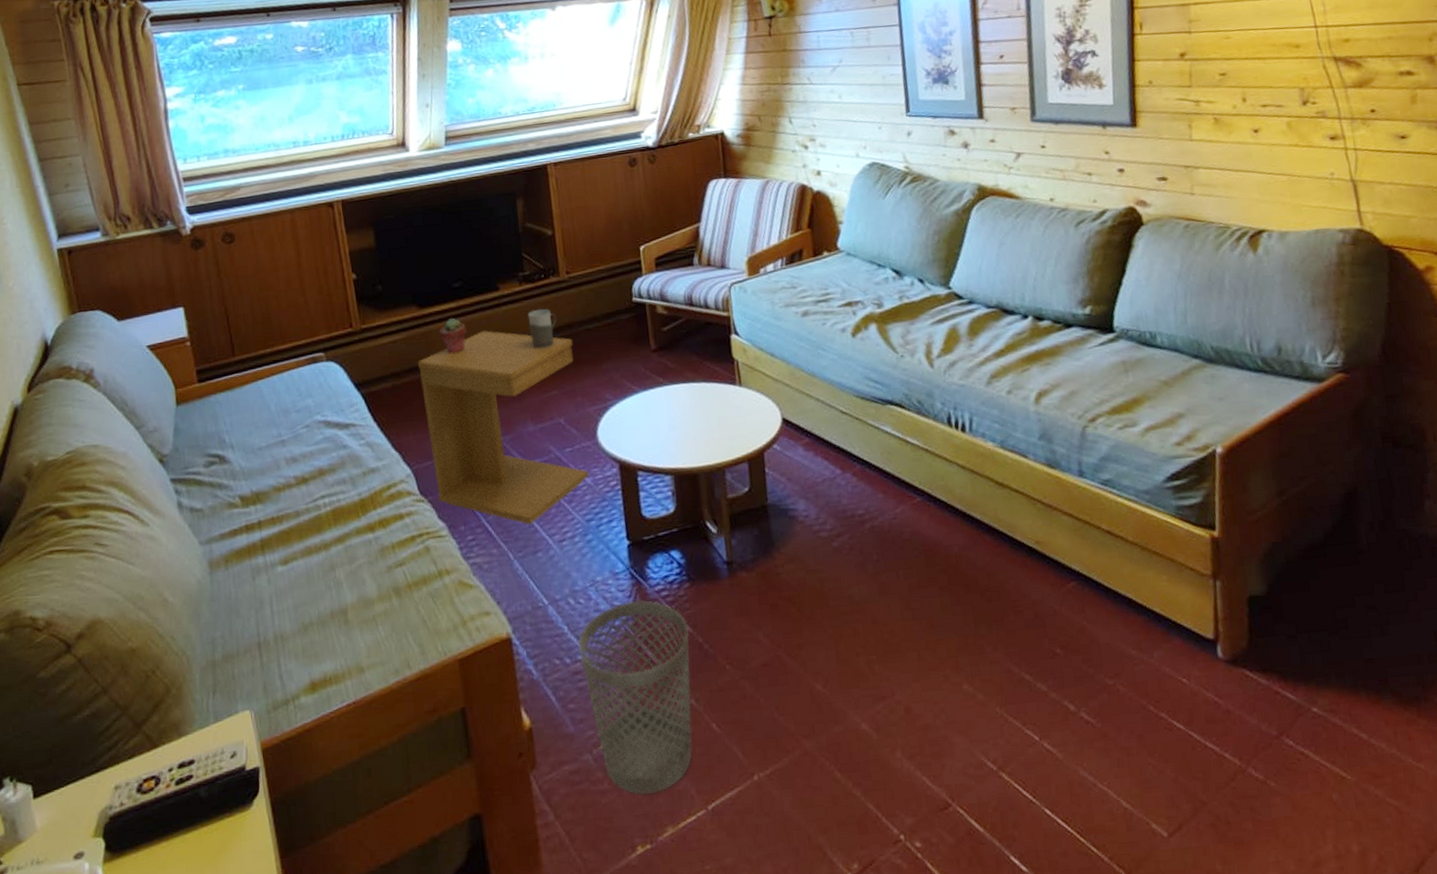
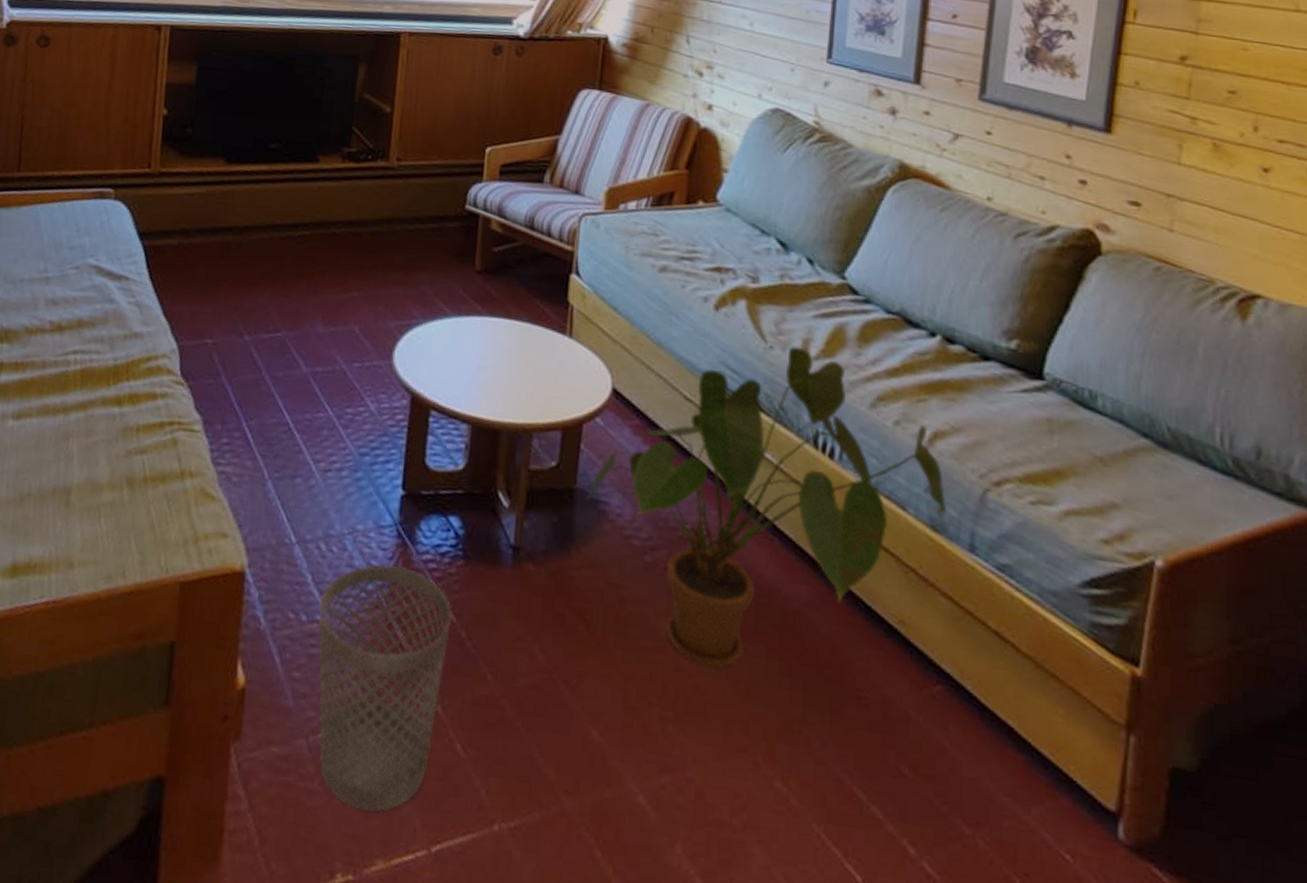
side table: present [418,330,589,524] -> none [199,204,388,442]
potted succulent: present [439,317,467,354] -> none [242,181,273,224]
mug: present [527,308,557,349] -> none [341,193,376,241]
house plant: none [777,350,1057,615] -> present [586,346,946,668]

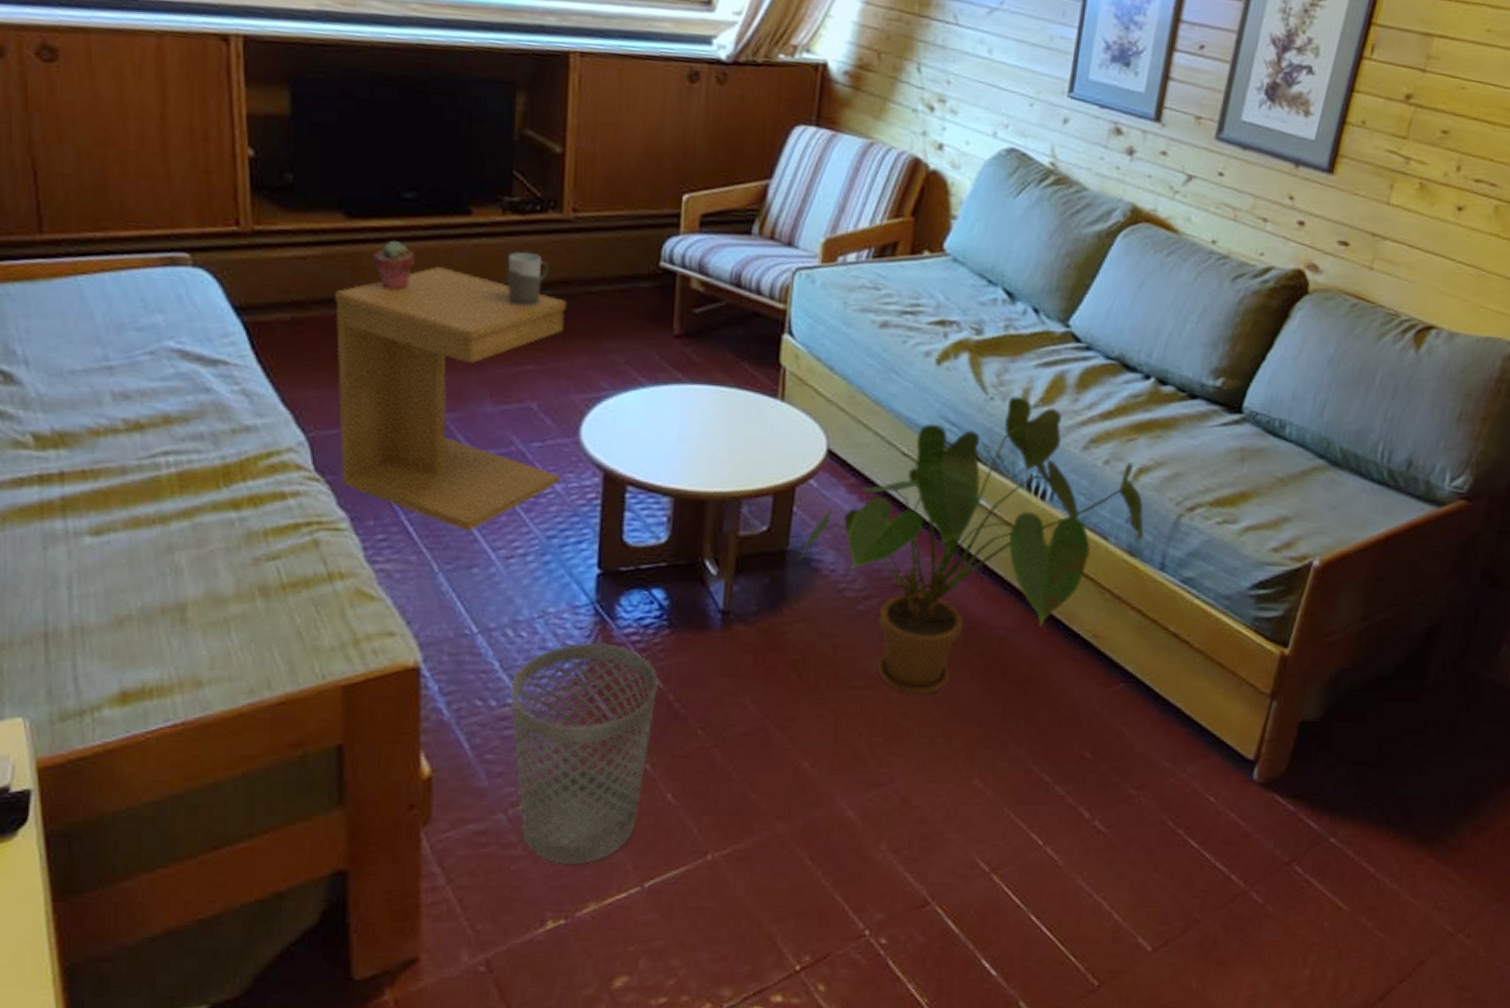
side table: none [199,204,388,442] -> present [335,266,567,531]
potted succulent: none [242,181,273,224] -> present [373,240,415,291]
mug: none [341,193,376,241] -> present [507,251,549,307]

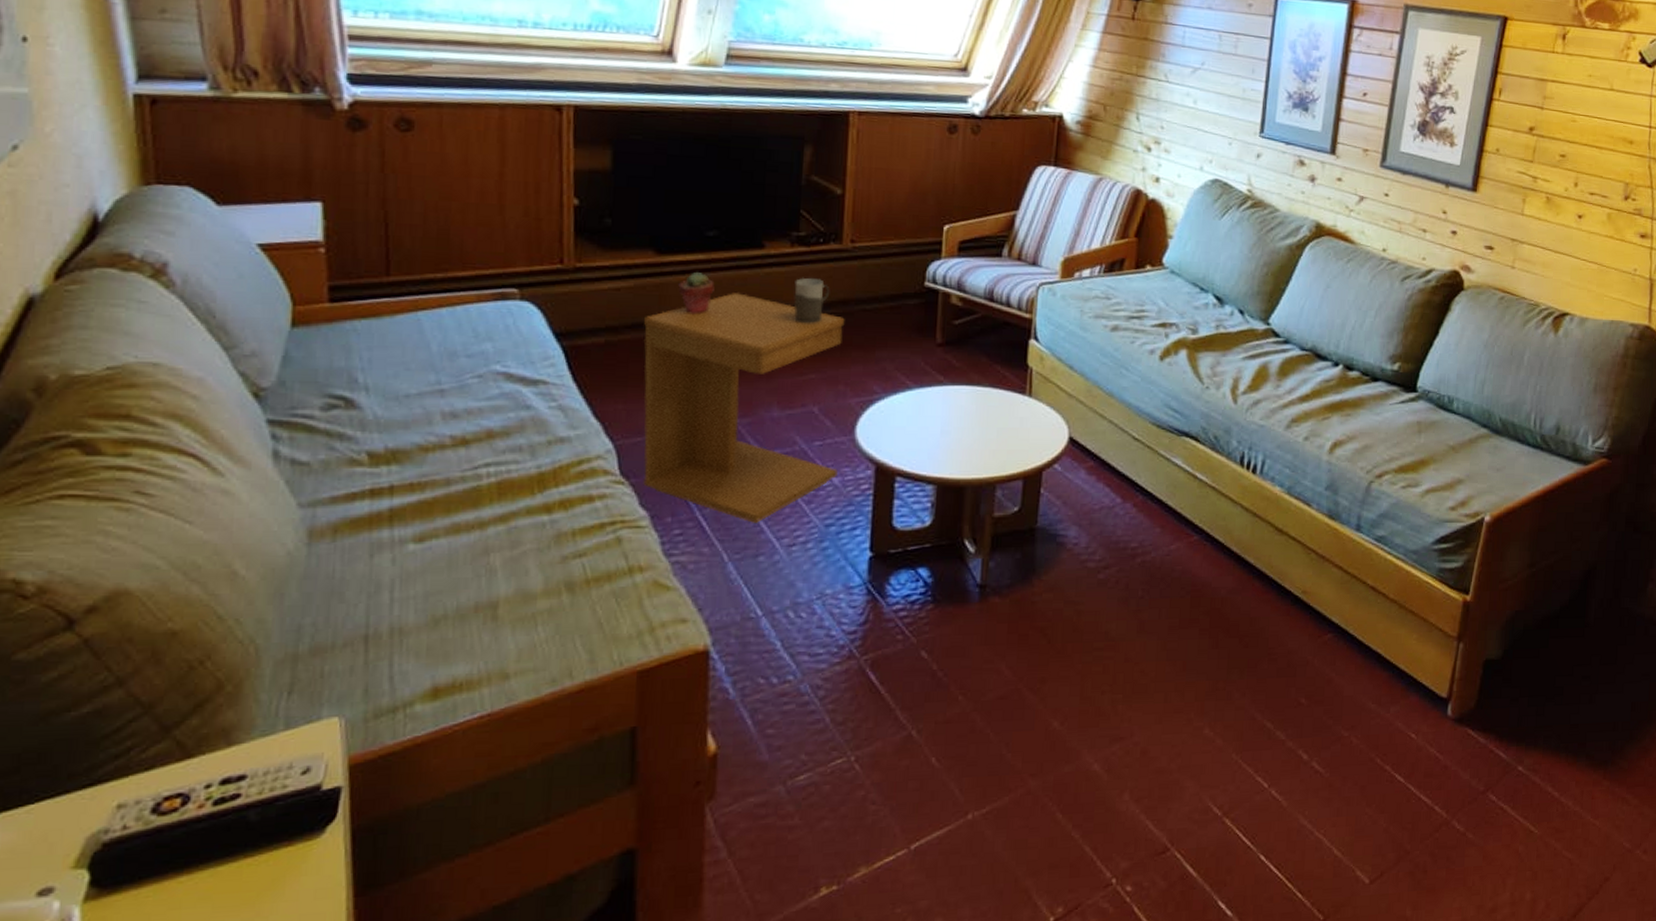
wastebasket: present [510,642,660,864] -> none [790,619,925,831]
house plant: present [798,396,1144,696] -> none [1046,385,1341,654]

